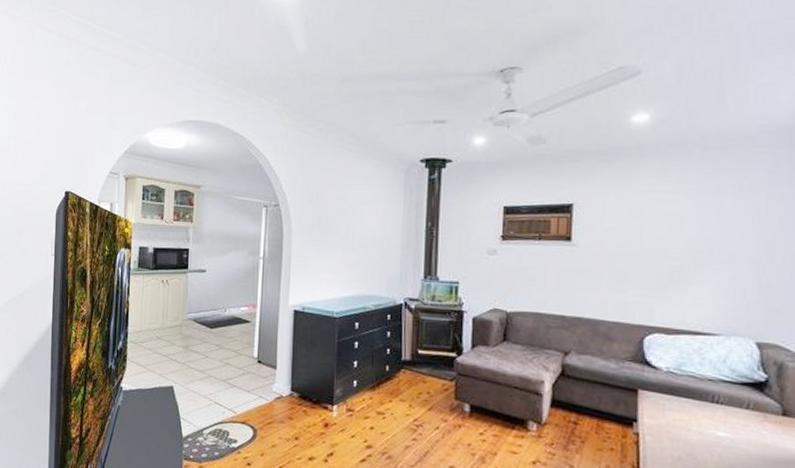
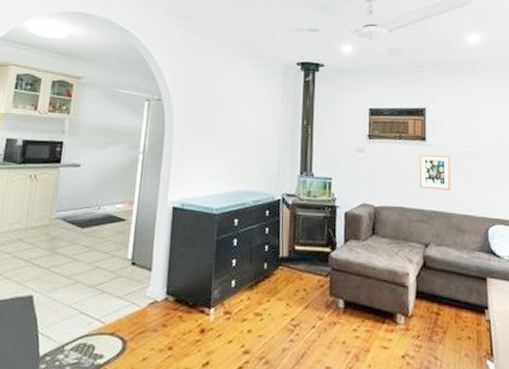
picture frame: none [560,255,601,296] -> present [419,154,451,191]

